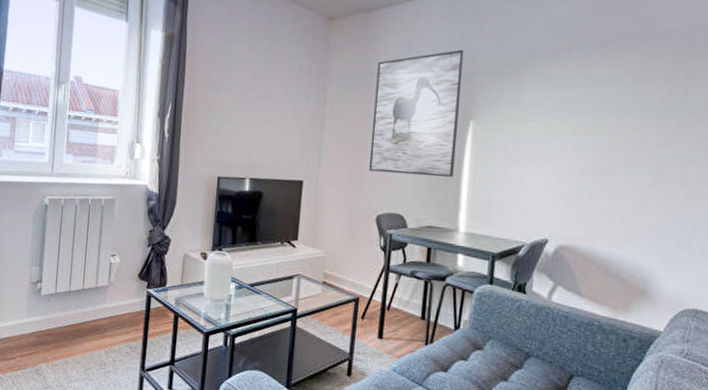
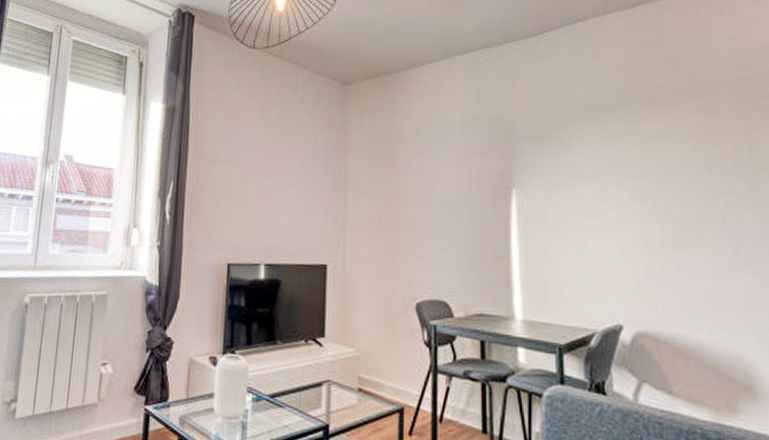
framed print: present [368,49,464,177] -> none [402,110,501,254]

